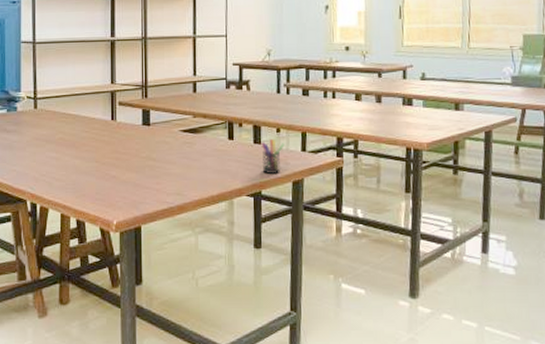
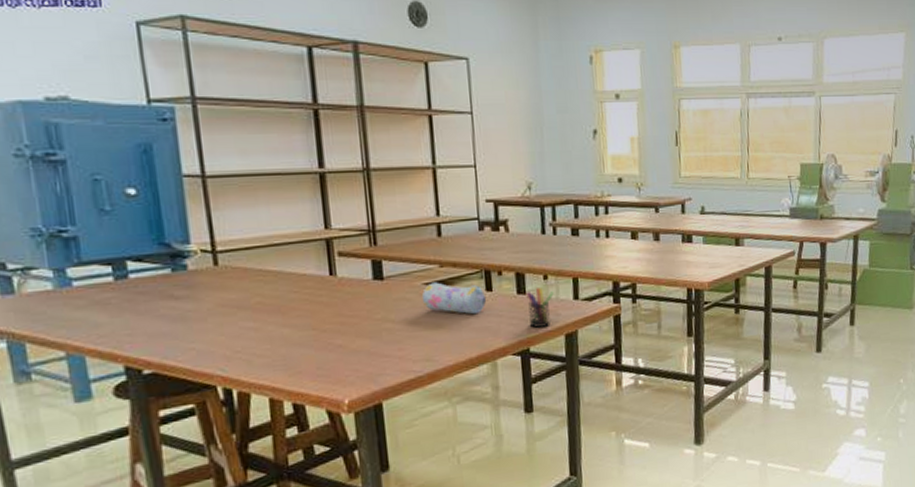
pencil case: none [178,130,229,159] -> present [422,282,487,315]

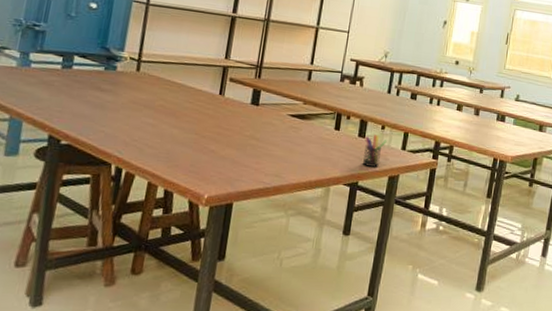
pencil case: present [422,282,487,315] -> none [284,115,334,147]

